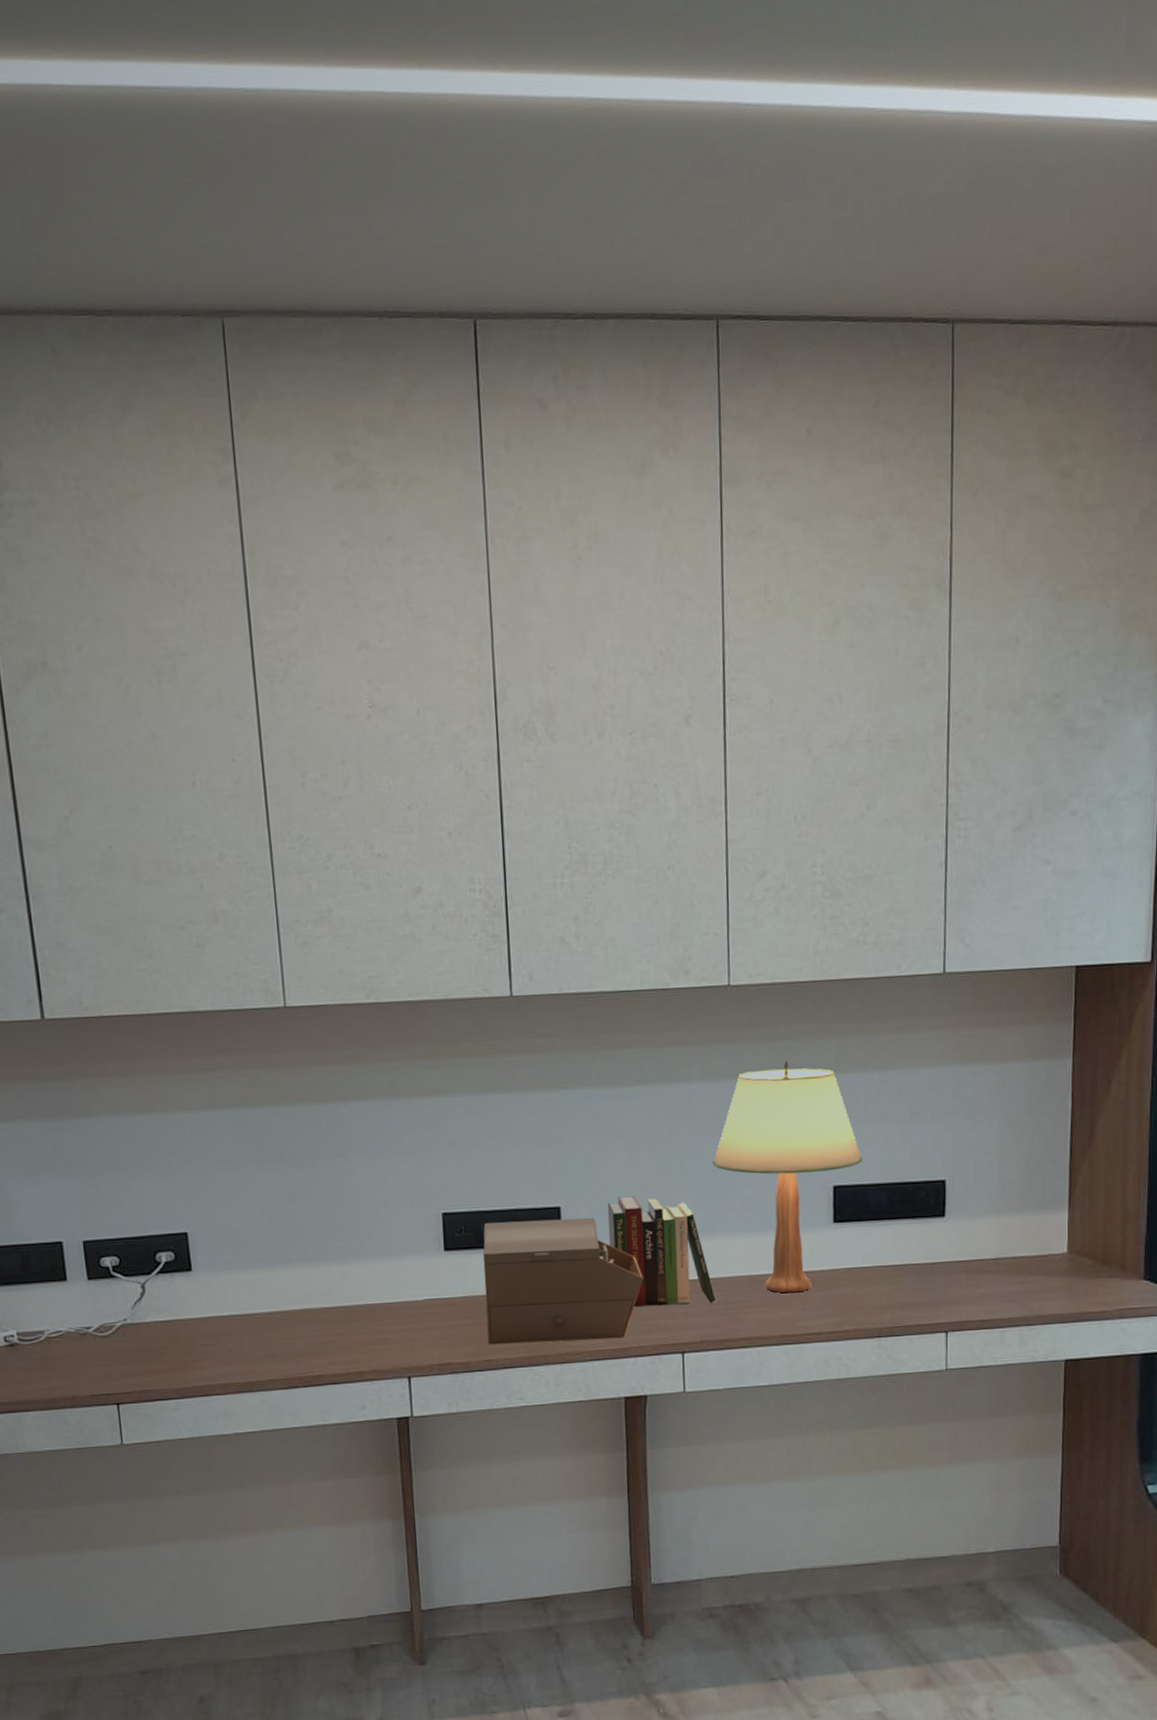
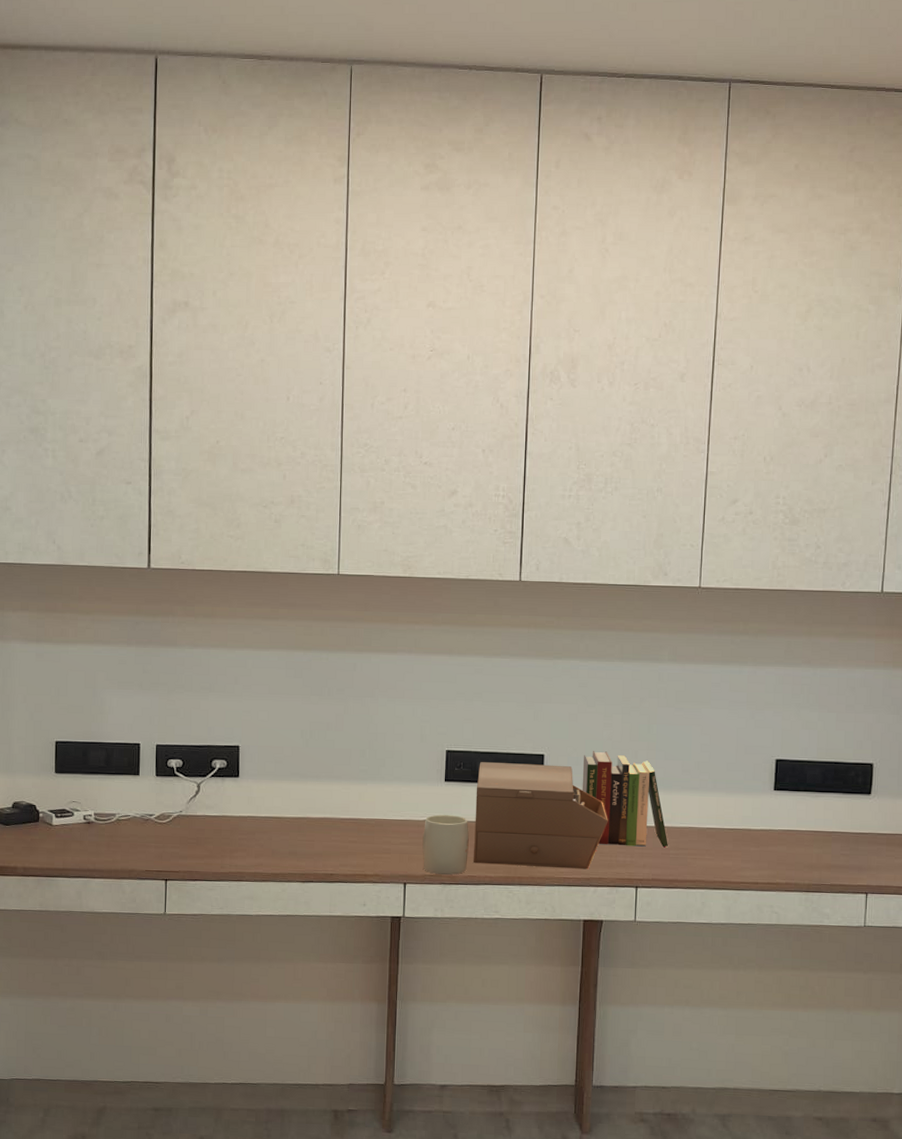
mug: none [424,1290,482,1362] -> present [422,814,469,875]
table lamp: present [712,1060,863,1293] -> none [674,652,803,846]

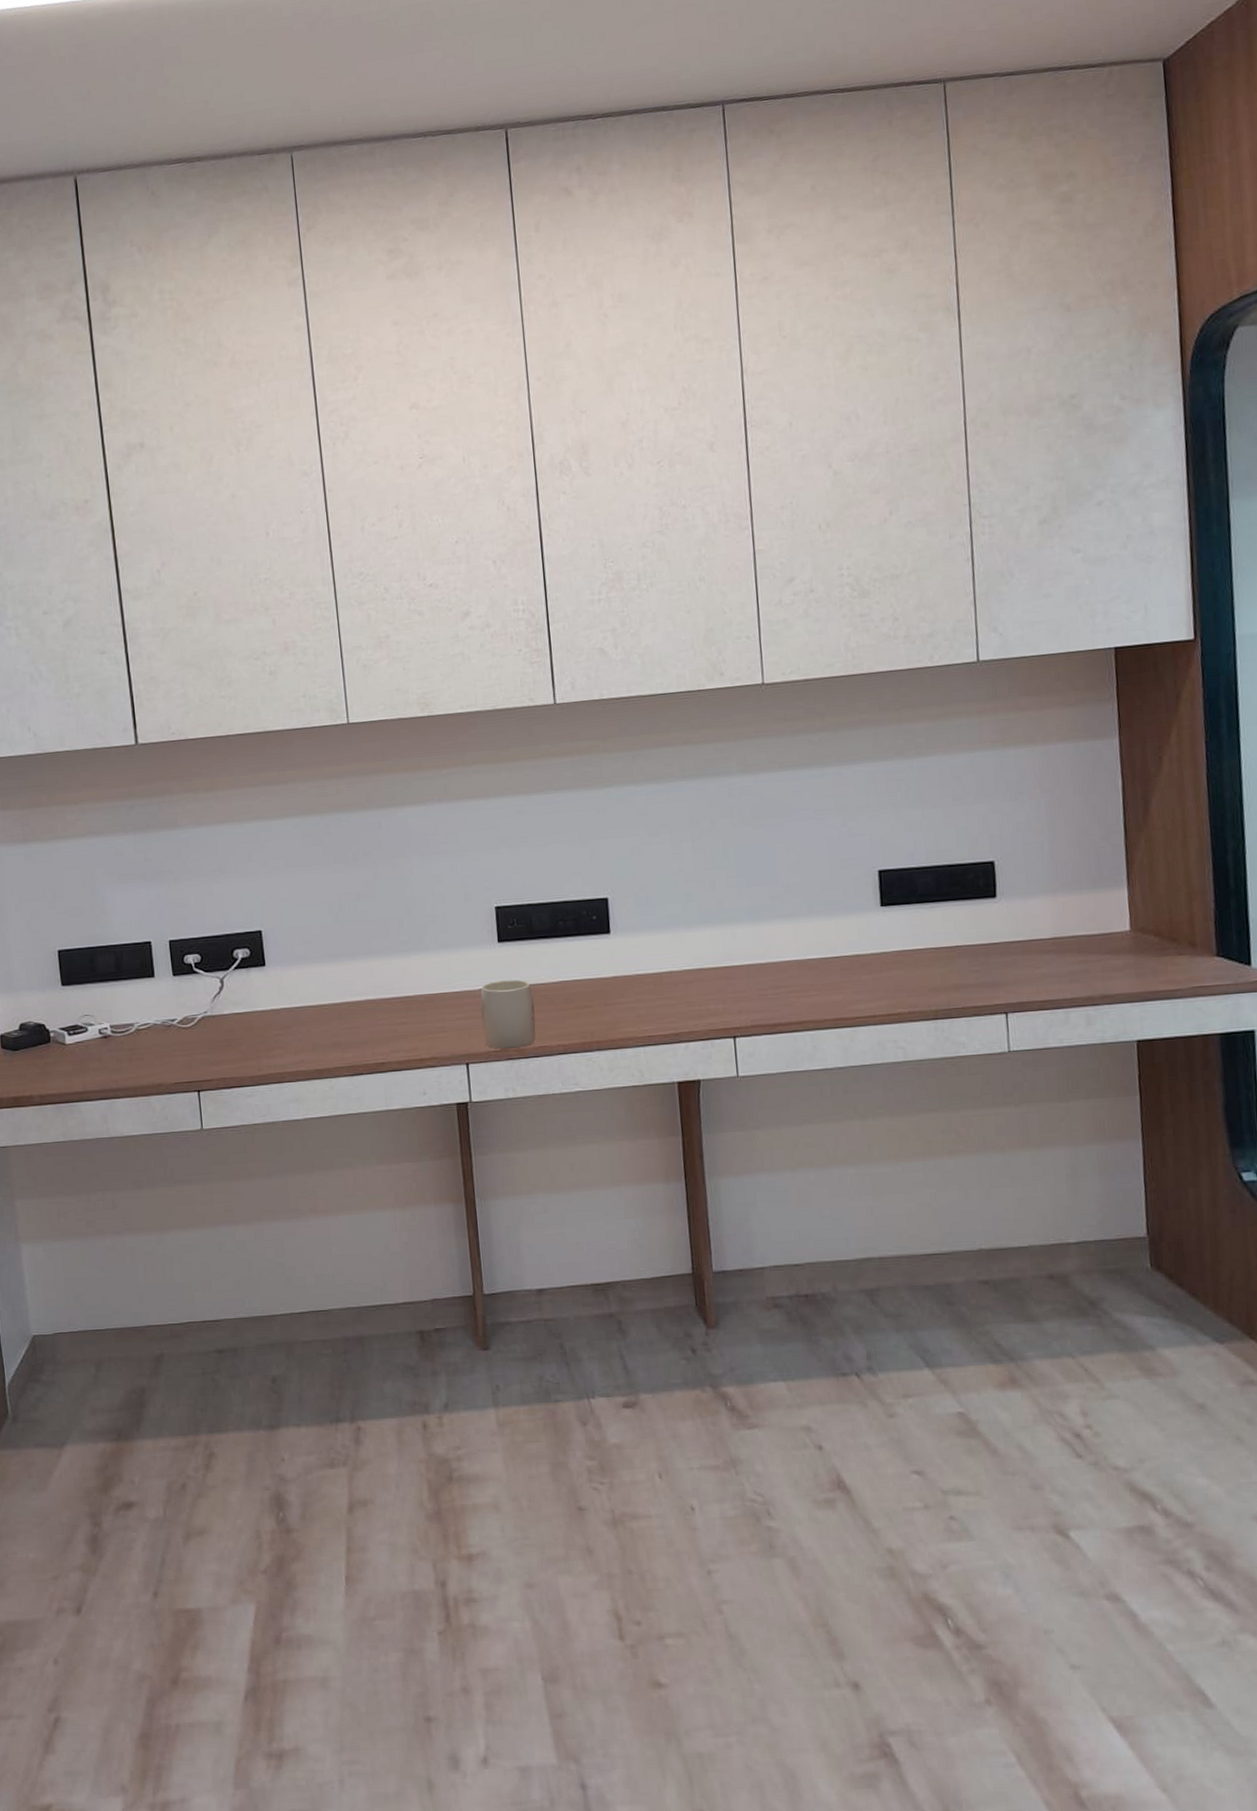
sewing box: present [474,762,608,870] -> none [534,907,692,1032]
books: present [582,751,668,848] -> none [653,885,765,993]

